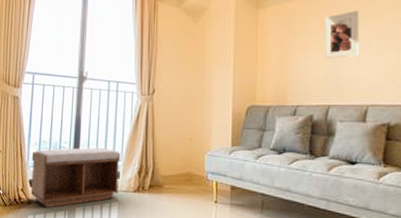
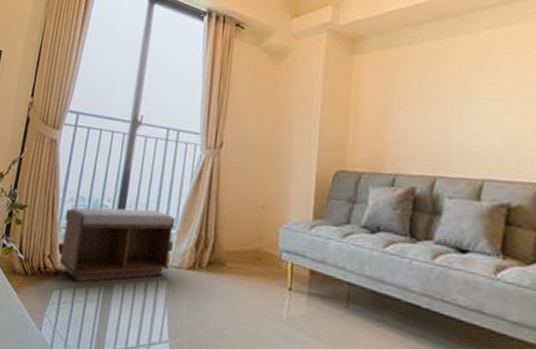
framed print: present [325,11,359,60] -> none [432,64,474,121]

